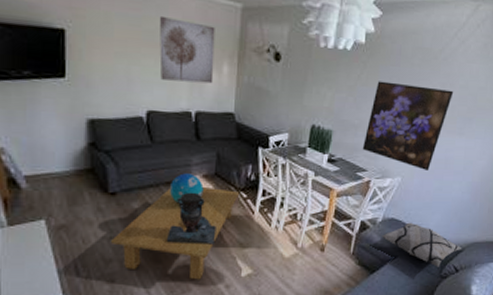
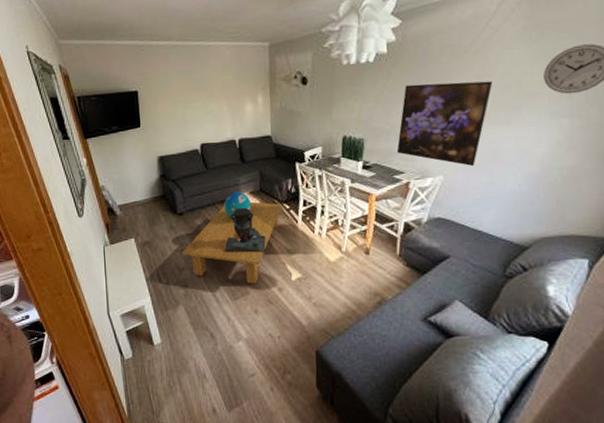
wall art: present [159,15,215,84] -> none [205,66,251,117]
decorative pillow: present [382,222,461,267] -> none [429,220,527,266]

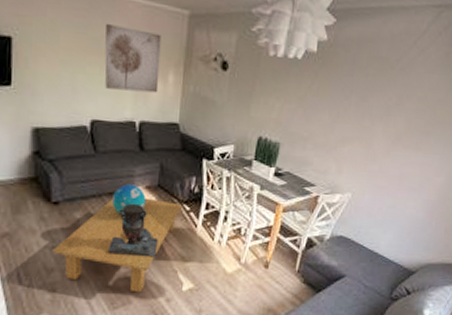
wall art: none [205,66,251,117] -> present [105,23,161,93]
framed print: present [396,81,493,166] -> none [311,92,411,187]

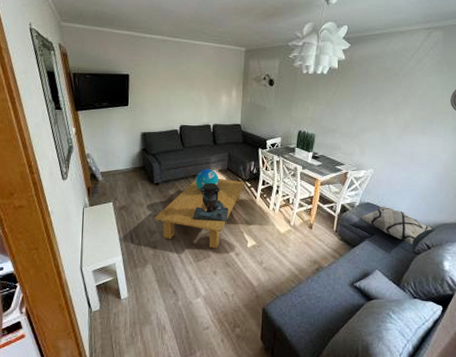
wall art: present [105,23,161,93] -> none [189,60,227,104]
decorative pillow: none [329,240,414,289] -> present [360,206,431,244]

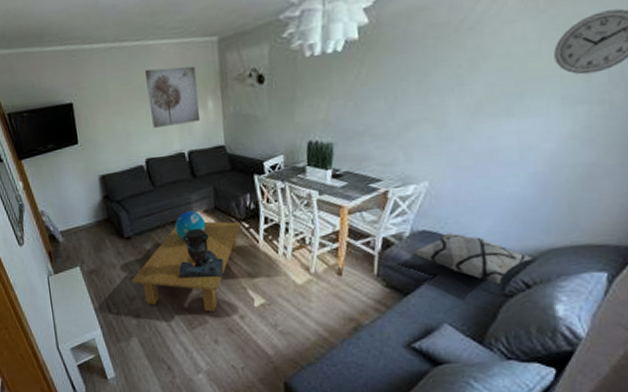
wall art: none [189,60,227,104] -> present [145,66,201,128]

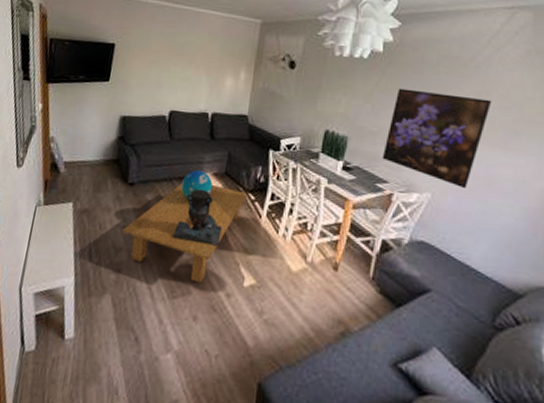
wall art: present [145,66,201,128] -> none [184,31,236,88]
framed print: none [372,64,490,169] -> present [382,88,492,188]
decorative pillow: present [412,232,531,284] -> none [409,248,521,314]

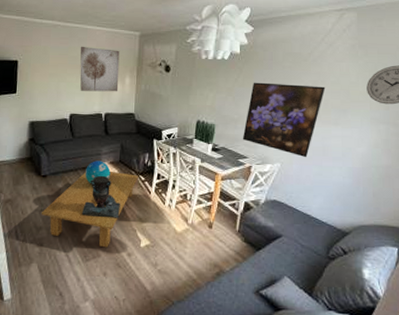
wall art: none [184,31,236,88] -> present [80,46,120,92]

